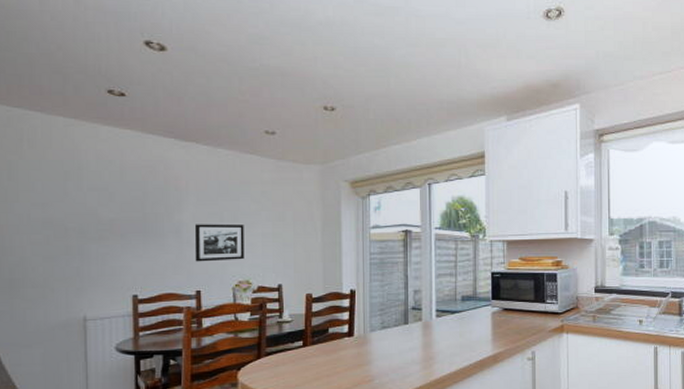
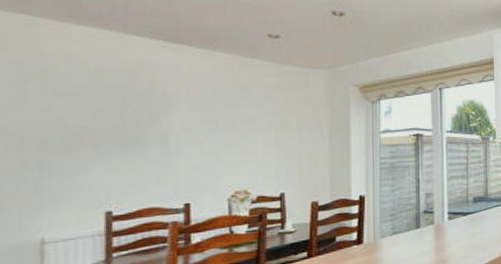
picture frame: present [194,224,244,262] -> none [184,130,243,172]

